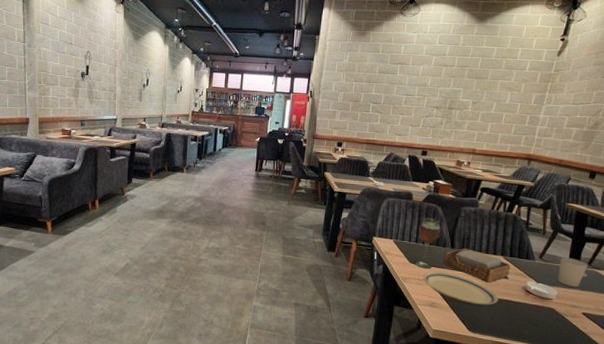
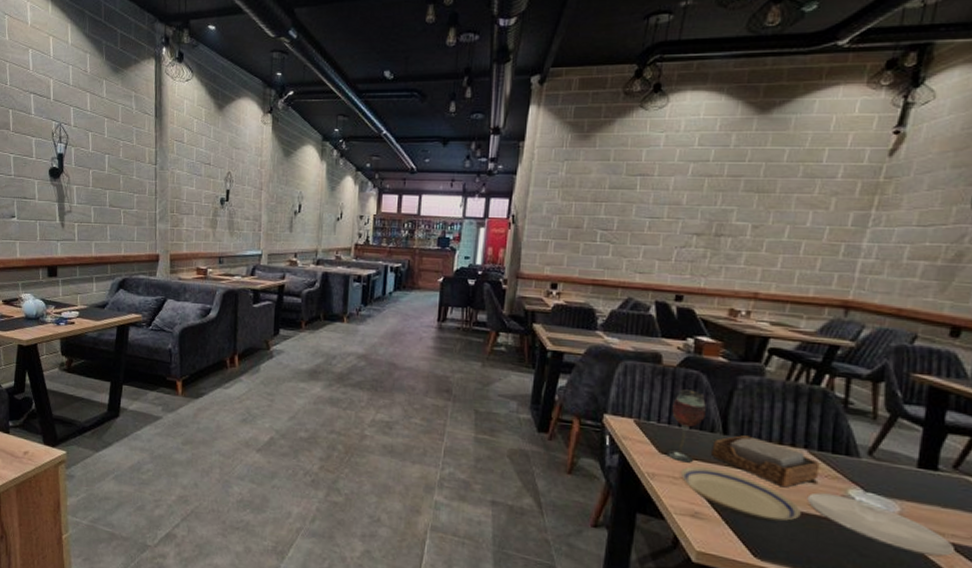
plate: none [502,285,587,323] -> present [807,492,954,557]
cup: present [557,257,588,288] -> none [900,455,953,503]

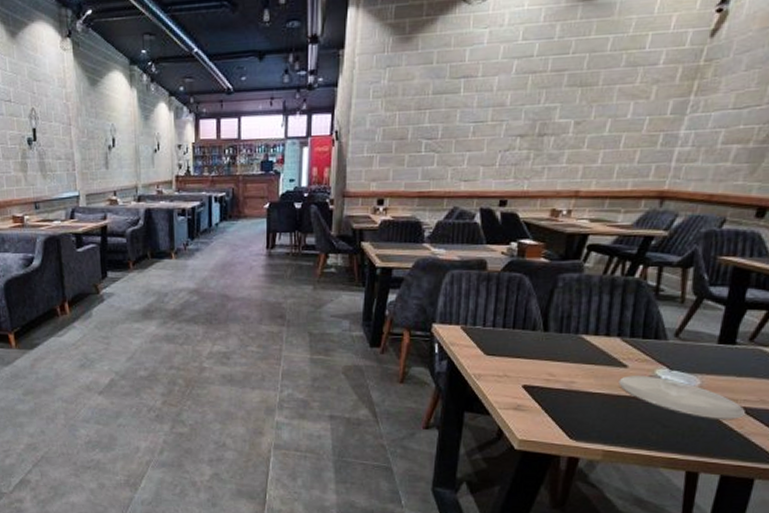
wineglass: present [666,389,707,463] -> none [491,292,530,361]
plate: present [680,466,801,522] -> none [504,364,613,407]
napkin holder: present [712,435,820,488] -> none [533,330,631,374]

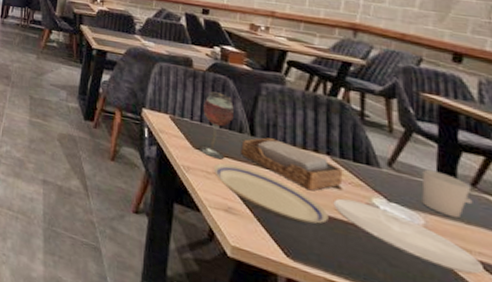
wineglass: none [491,292,530,361] -> present [200,91,235,160]
plate: none [504,364,613,407] -> present [213,162,328,225]
napkin holder: none [533,330,631,374] -> present [241,138,343,191]
cup: none [701,332,749,374] -> present [421,169,473,219]

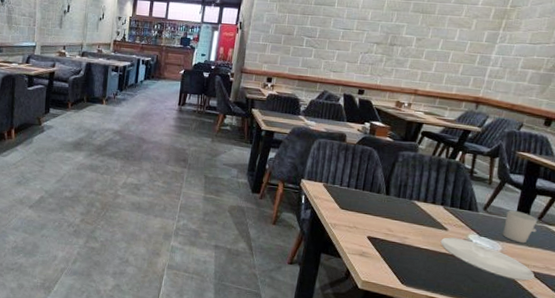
wineglass: present [200,91,235,160] -> none [345,161,376,216]
plate: present [213,162,328,225] -> none [354,218,436,259]
napkin holder: present [241,138,343,191] -> none [377,196,451,234]

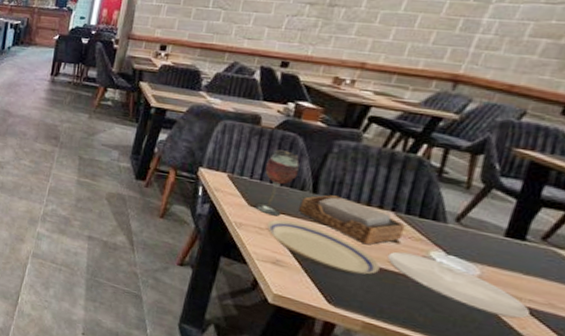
wineglass: none [345,161,376,216] -> present [255,149,300,216]
plate: none [354,218,436,259] -> present [266,219,380,275]
napkin holder: none [377,196,451,234] -> present [299,195,405,245]
cup: present [502,210,538,244] -> none [483,224,542,270]

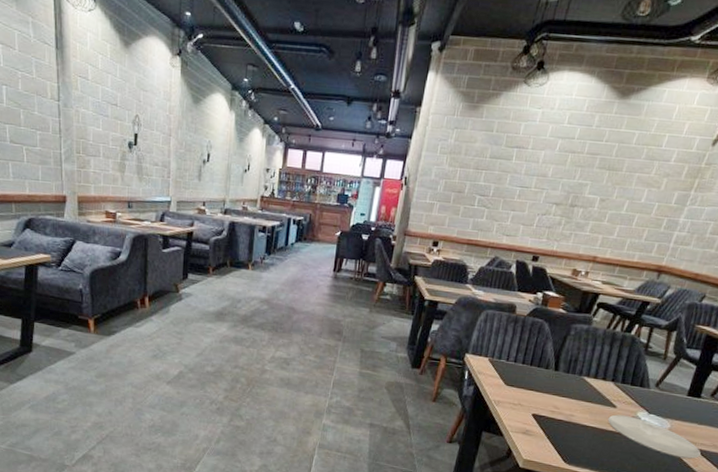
wineglass: present [255,149,300,216] -> none [510,334,546,393]
plate: present [266,219,380,275] -> none [519,395,602,437]
napkin holder: present [299,195,405,245] -> none [544,371,621,411]

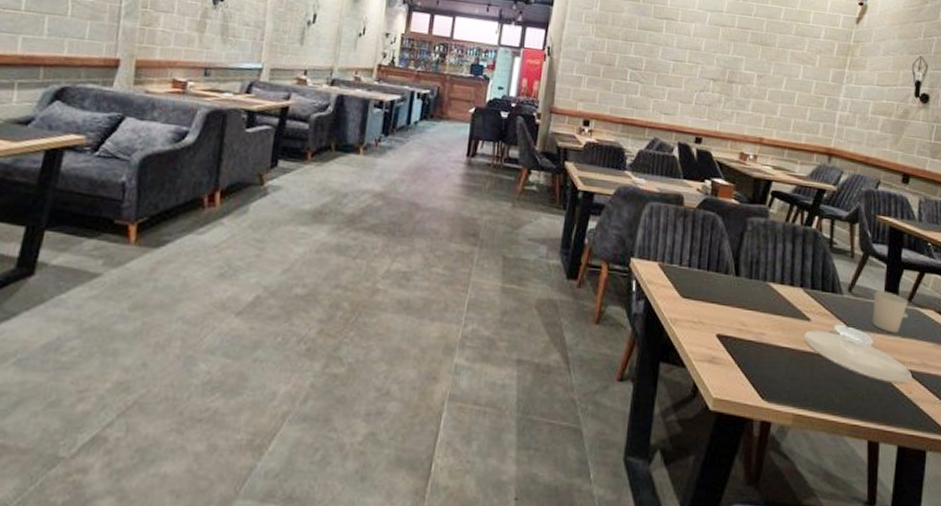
cup: none [672,386,711,421] -> present [872,290,908,334]

